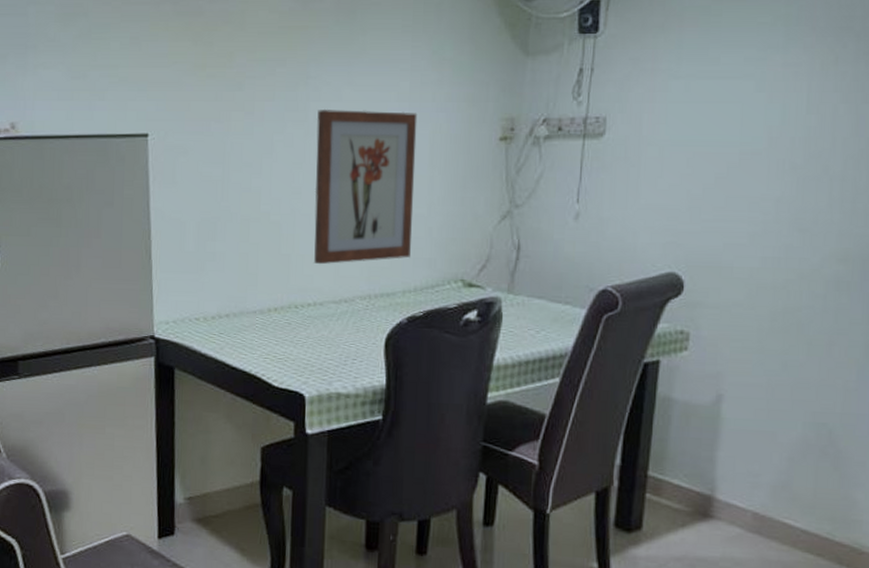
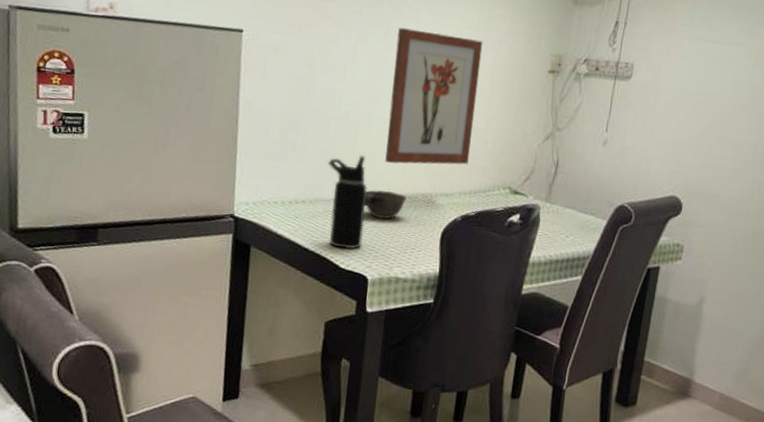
water bottle: none [251,259,296,365] -> present [328,155,367,250]
bowl: none [294,295,342,329] -> present [364,189,407,220]

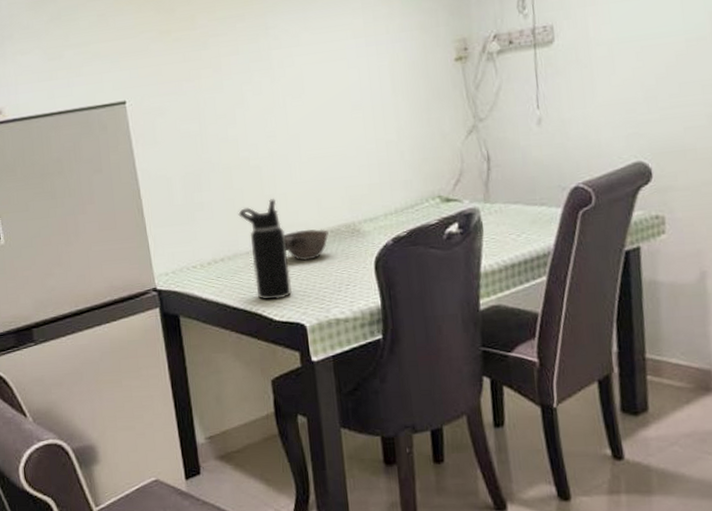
wall art: present [385,27,483,165] -> none [280,46,387,201]

